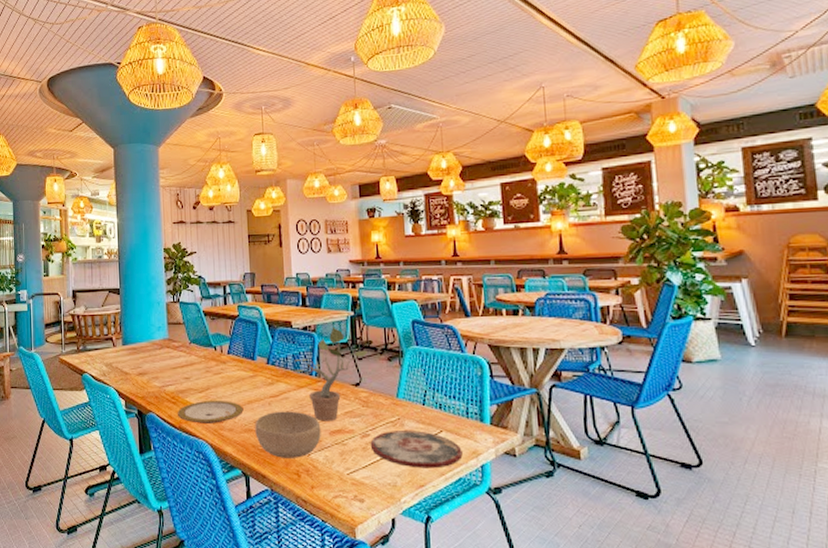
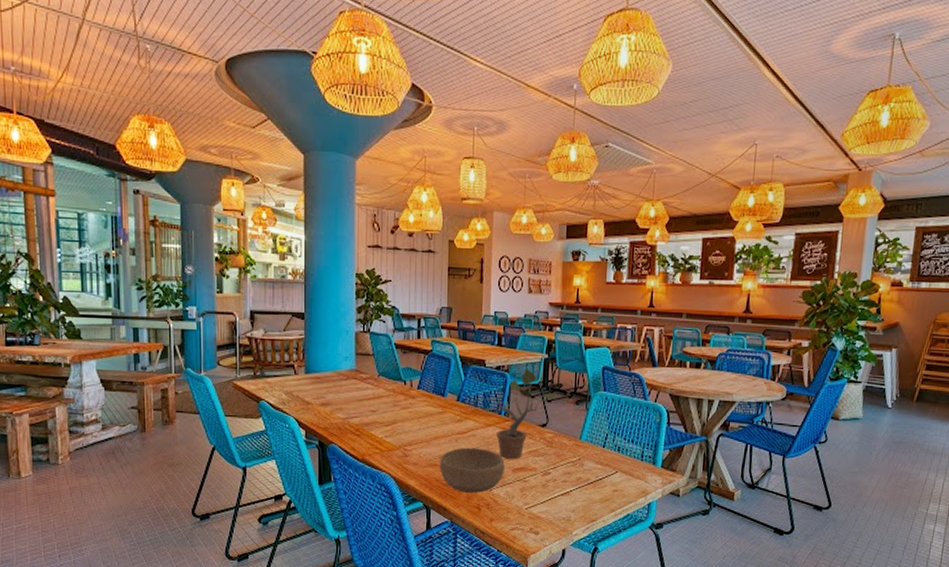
plate: present [177,400,244,423] -> none [360,434,430,457]
plate: present [370,431,463,469] -> none [550,470,633,505]

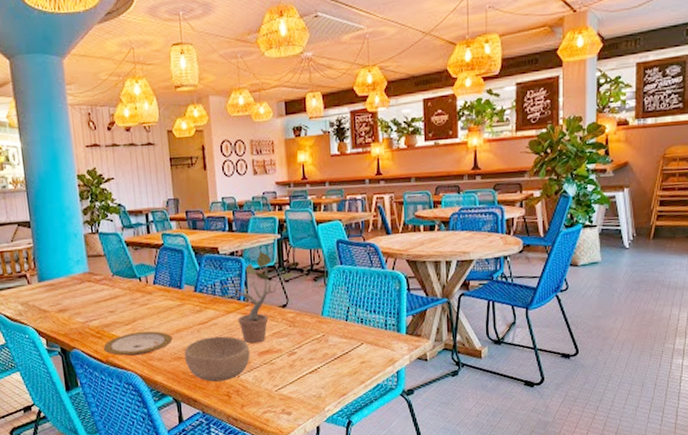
plate: none [360,434,430,457] -> present [103,331,173,356]

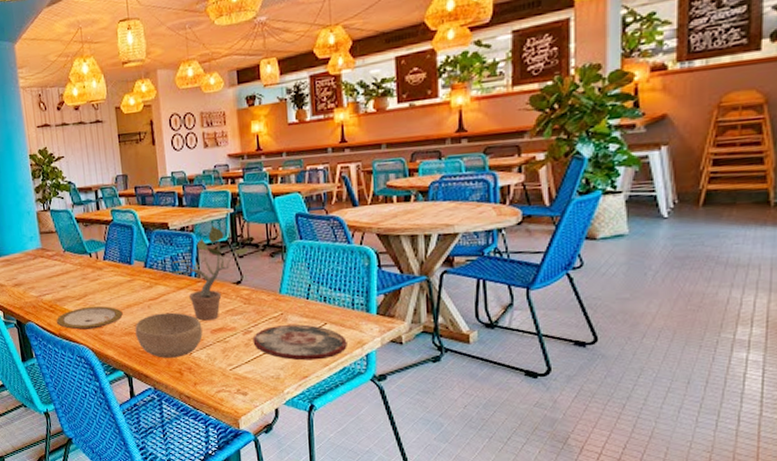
plate: none [297,345,381,380] -> present [252,324,347,361]

